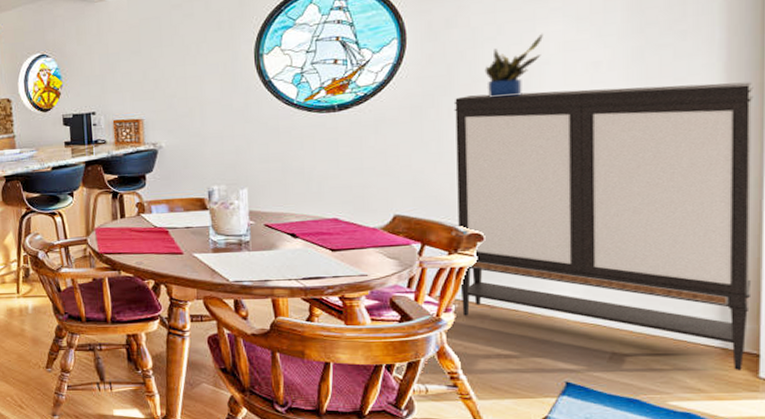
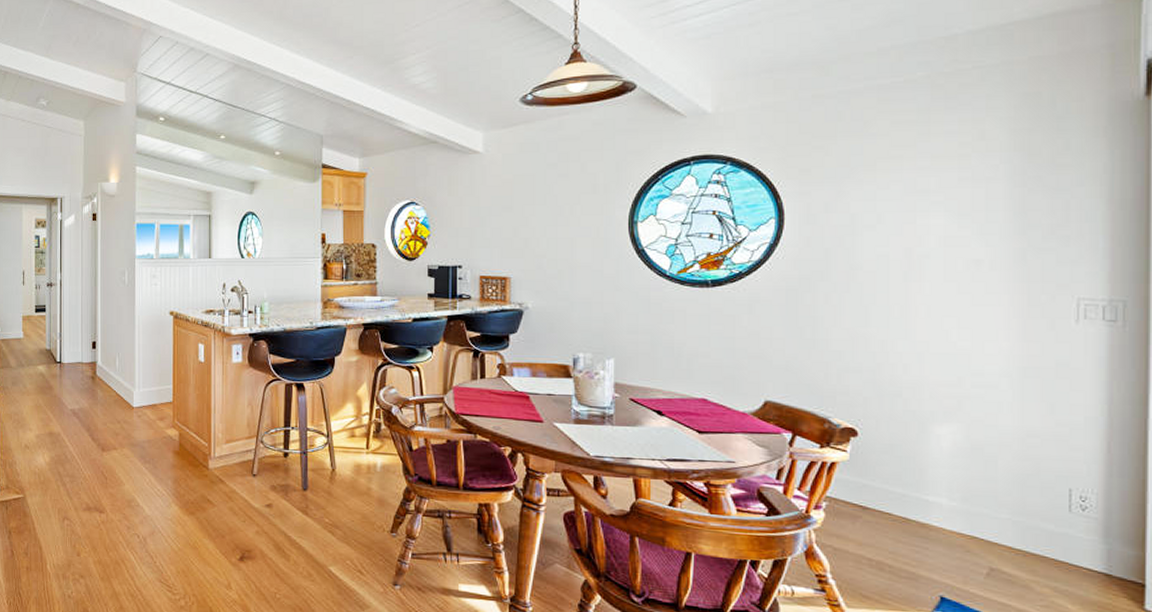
storage cabinet: present [453,82,754,371] -> none [830,283,1138,601]
potted plant: present [484,33,543,98] -> none [863,226,923,288]

